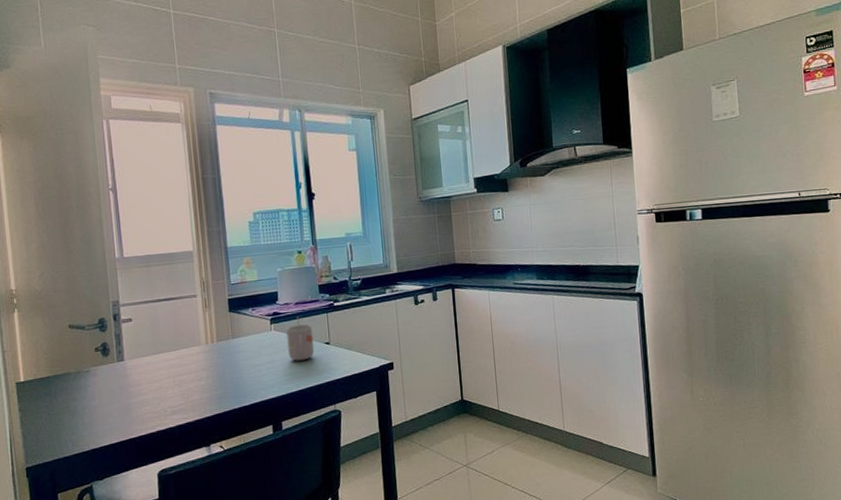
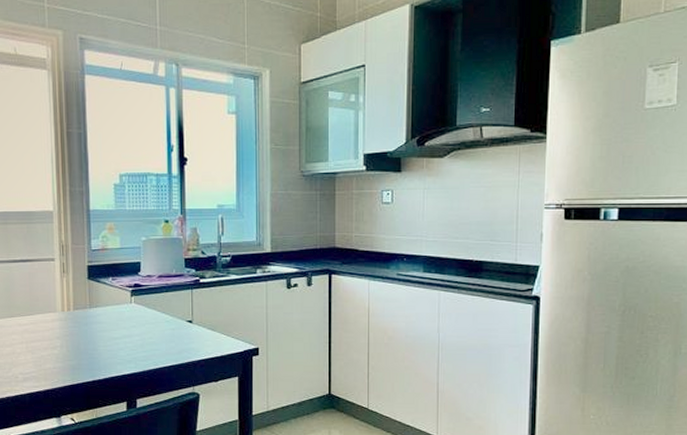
mug: present [285,317,315,361] -> none [146,291,176,338]

